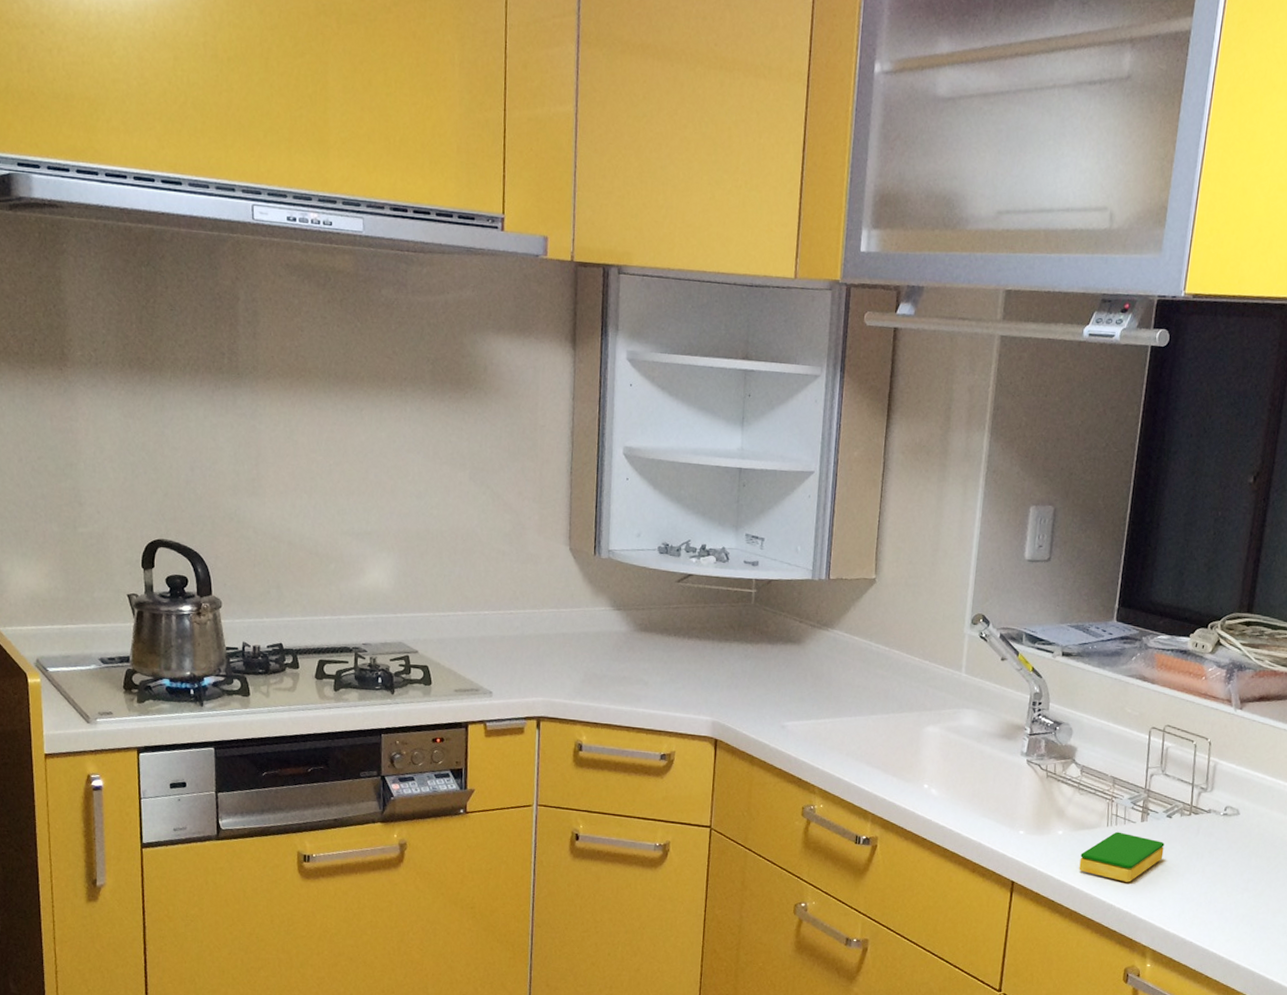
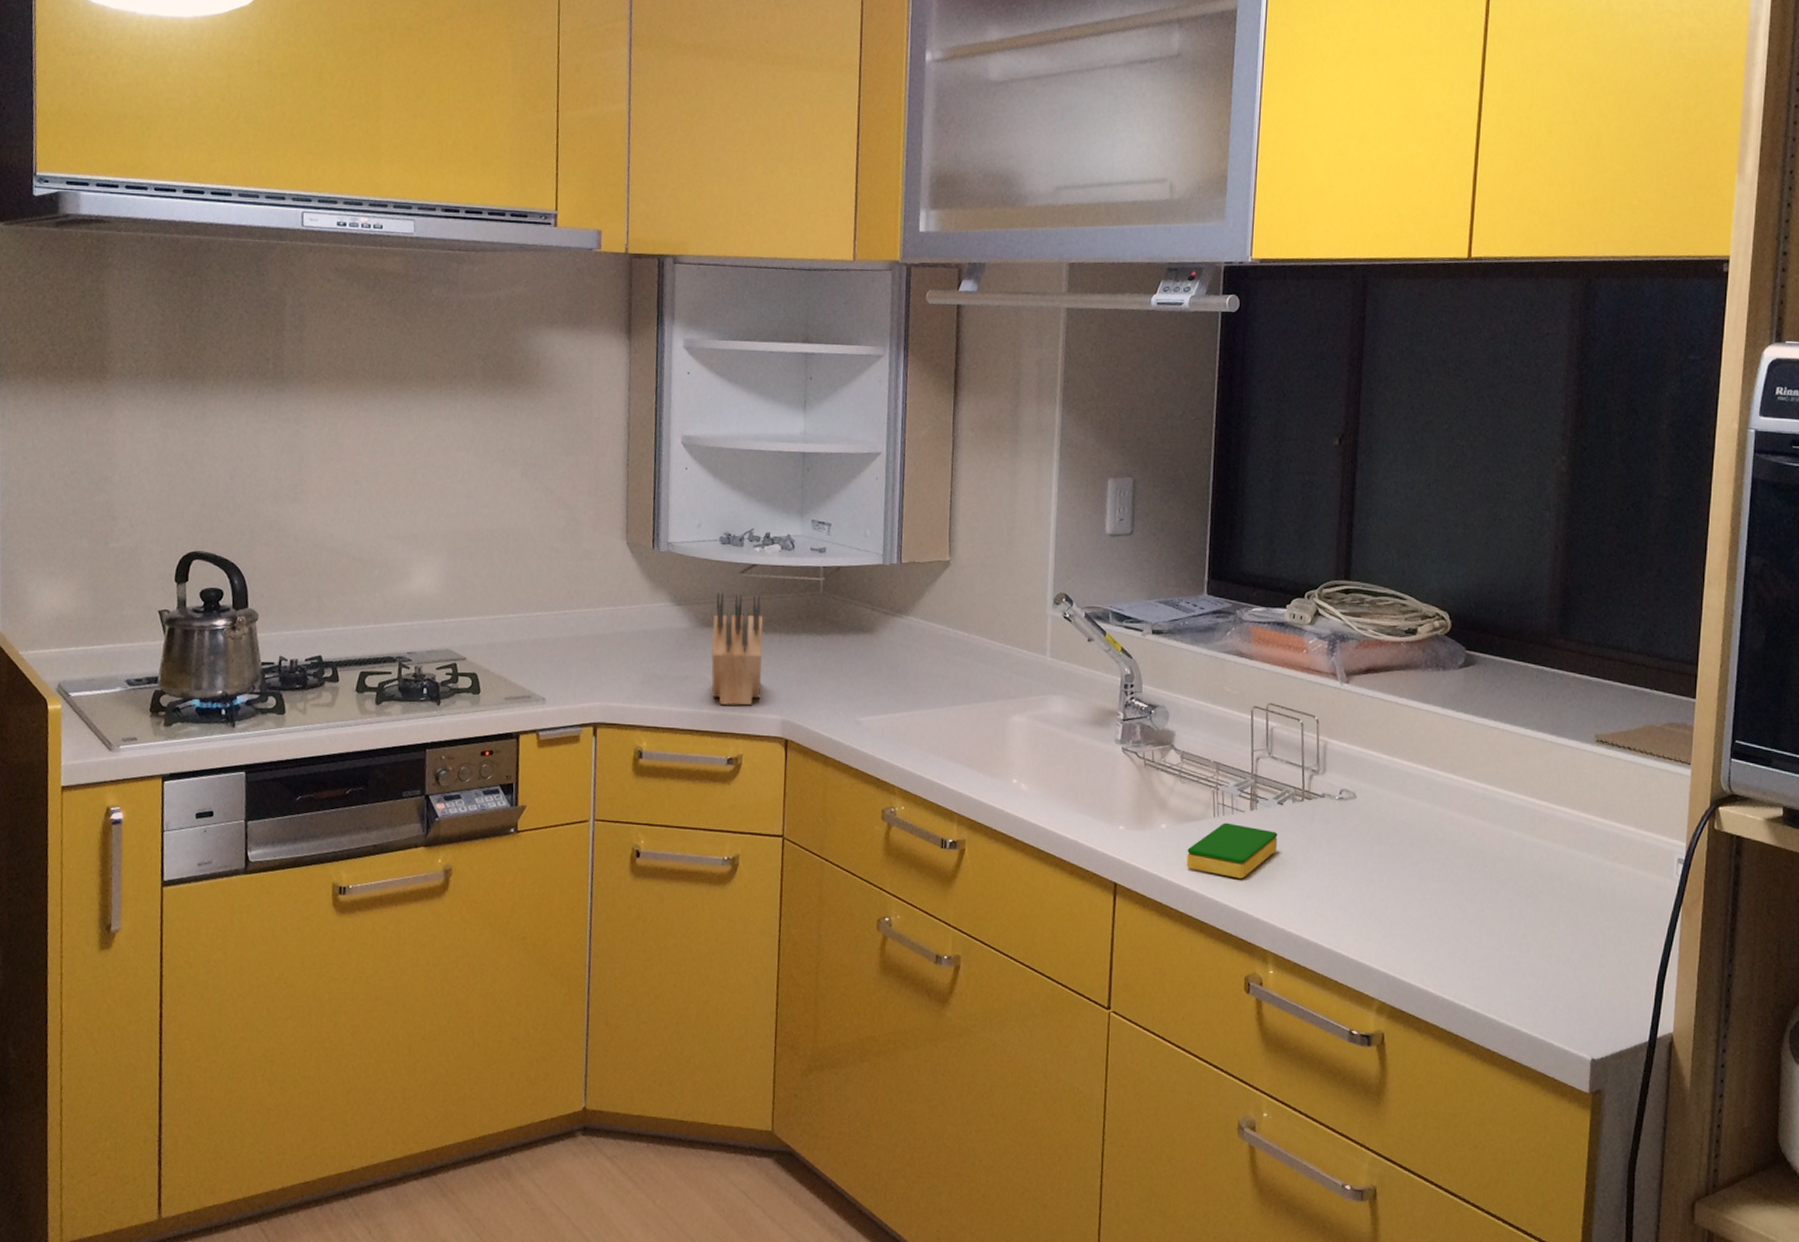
knife block: none [647,600,698,707] -> present [711,593,764,706]

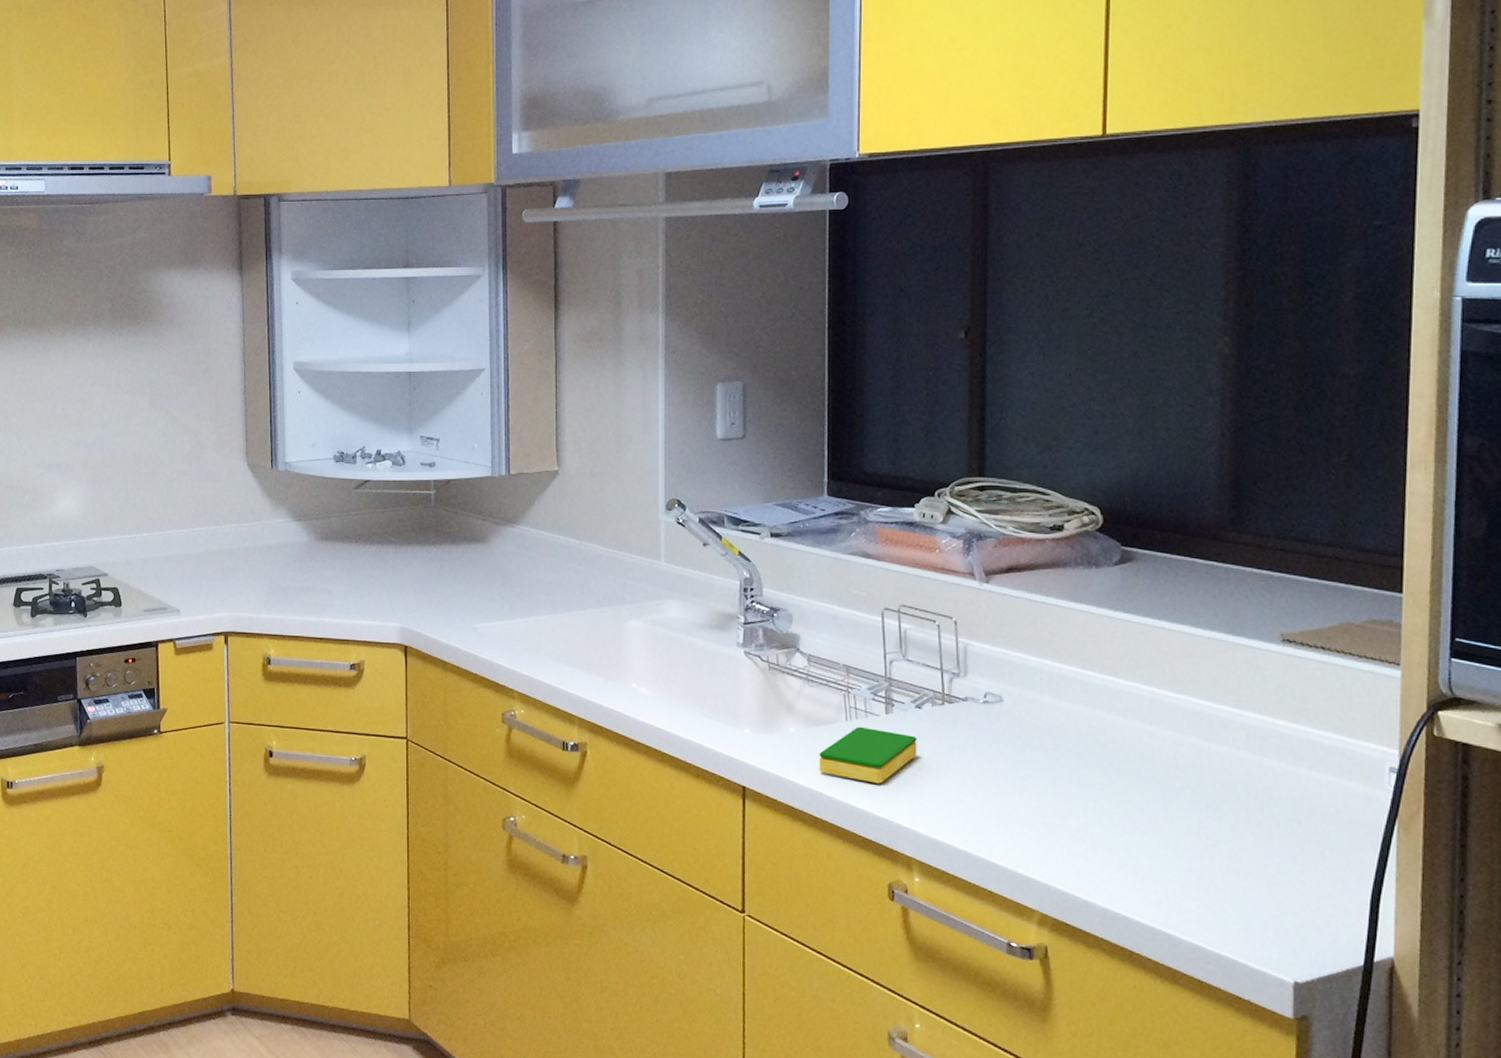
knife block: present [711,593,764,706] -> none [331,508,380,615]

